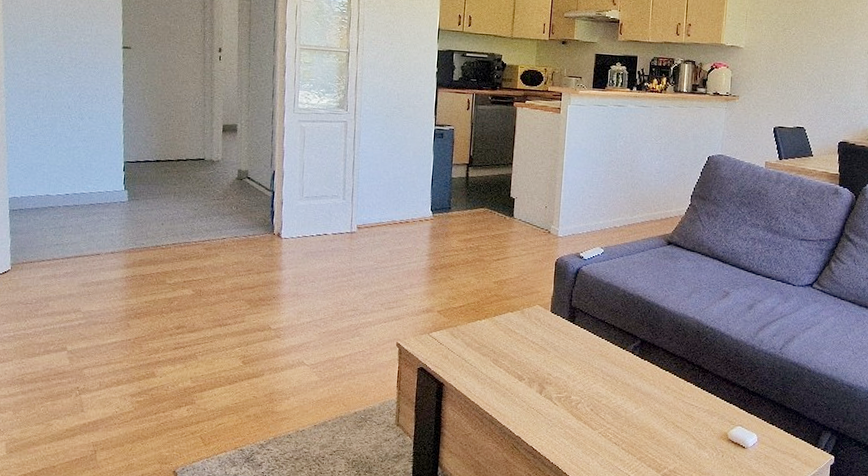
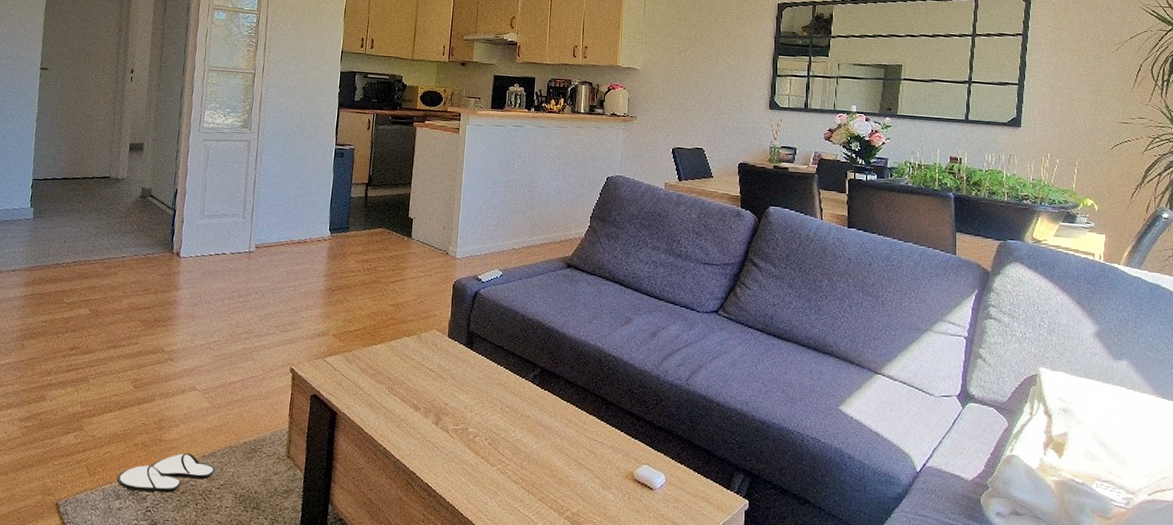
slippers: none [231,423,328,460] -> present [117,452,216,493]

